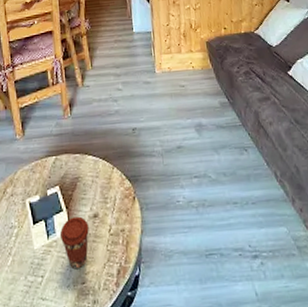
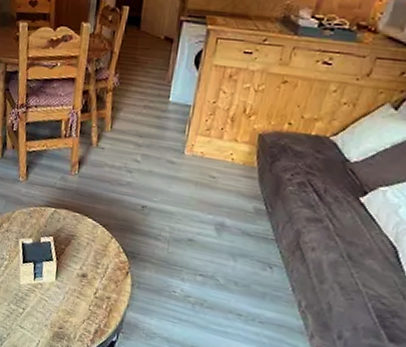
coffee cup: present [59,216,89,270] -> none [45,268,76,316]

